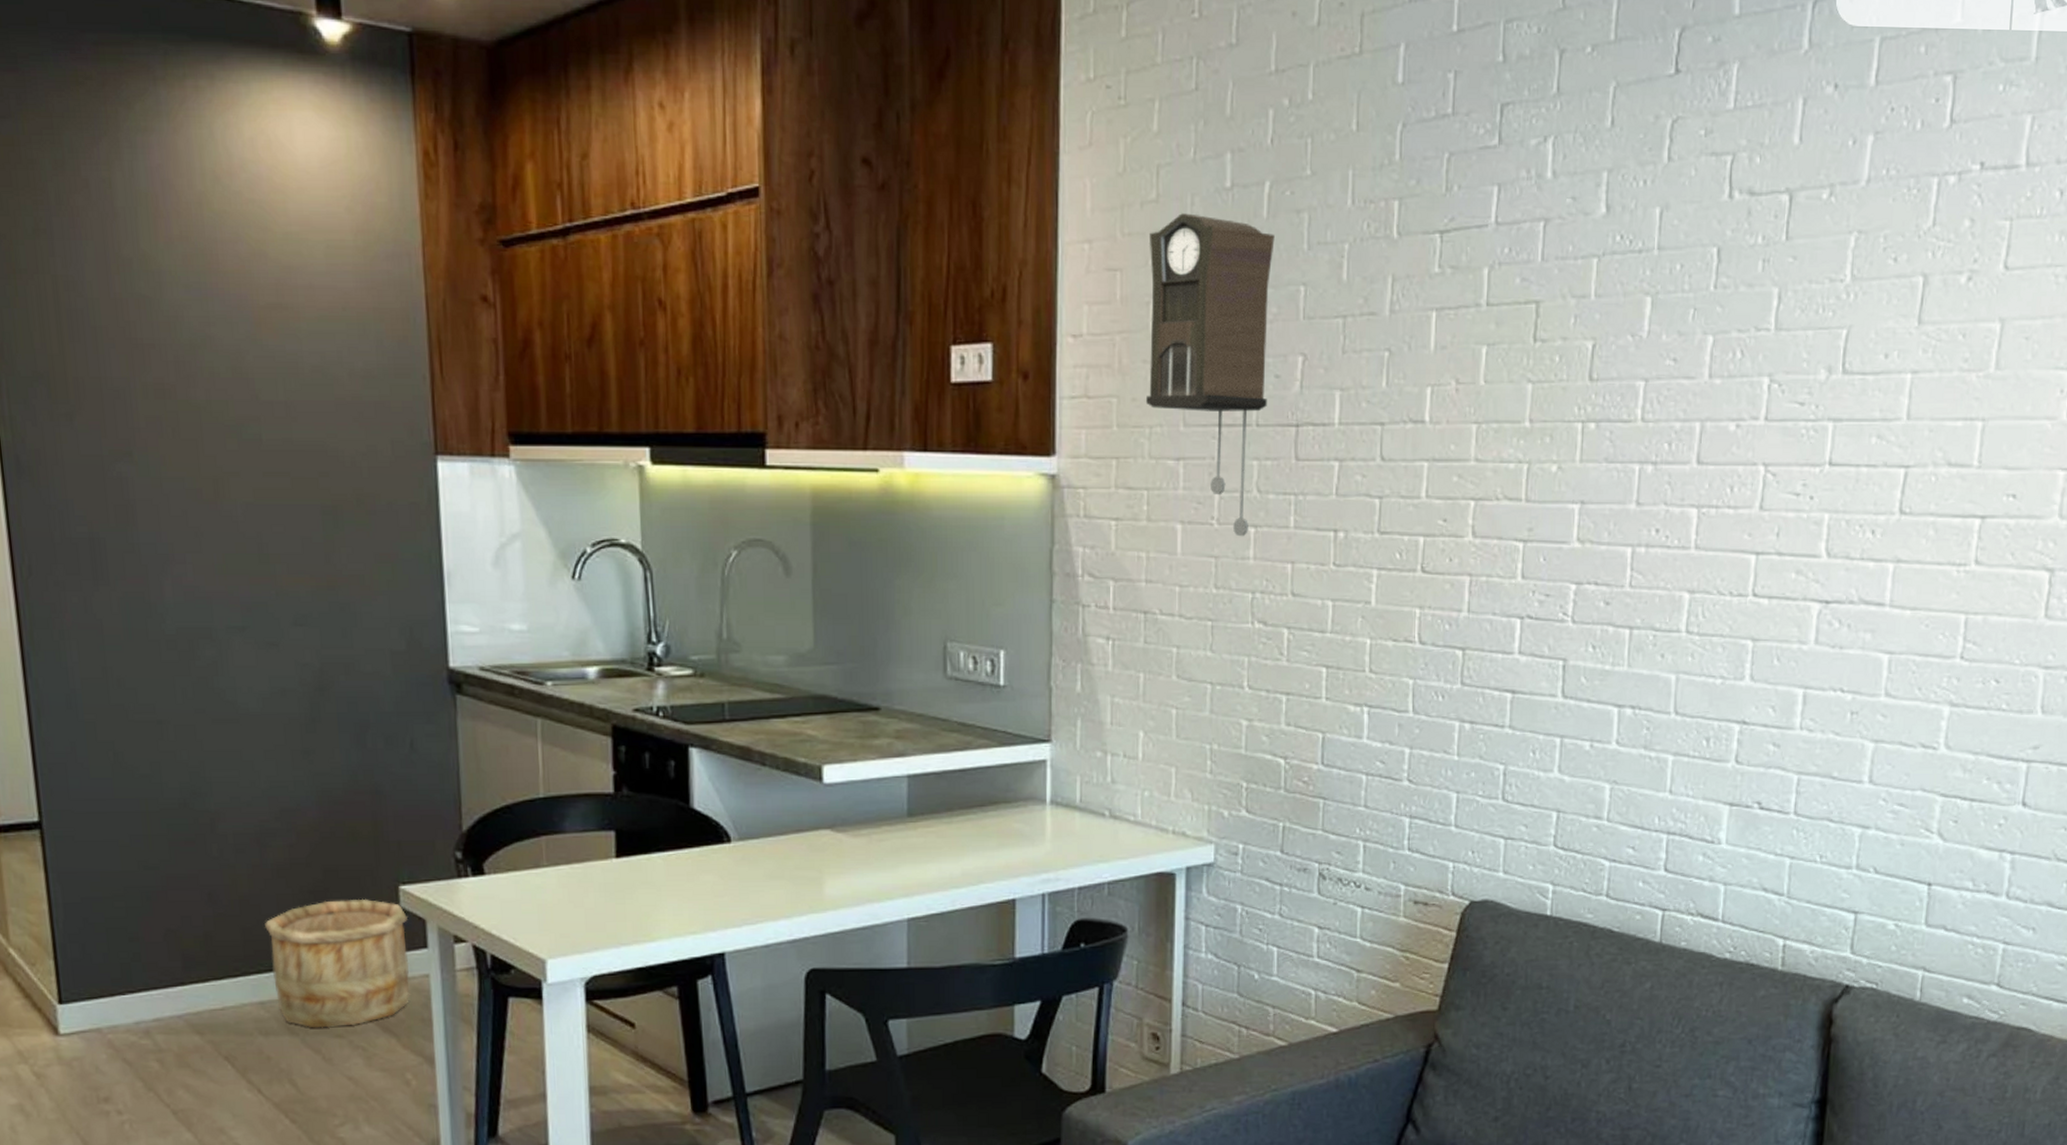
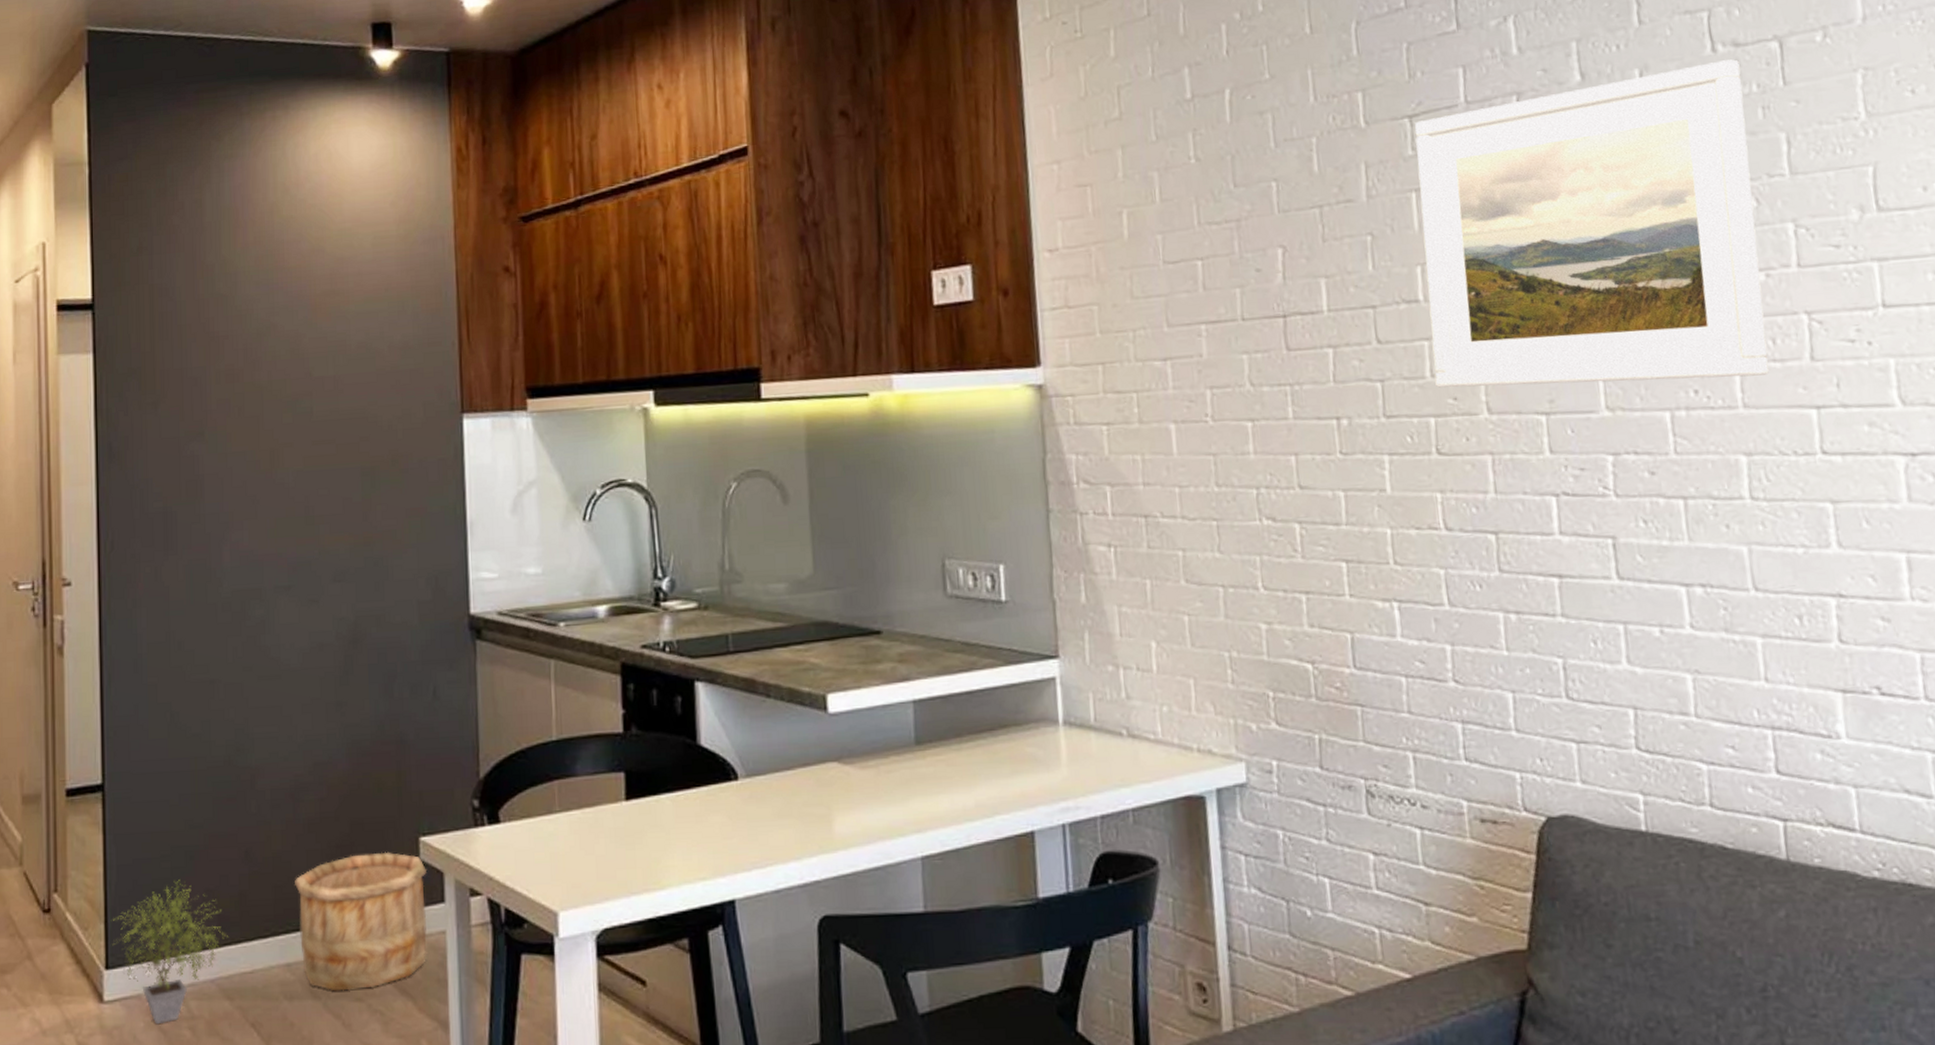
potted plant: none [63,919,196,1057] -> present [112,880,229,1025]
pendulum clock: present [1145,213,1275,537] -> none [1116,126,1251,432]
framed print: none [1429,208,1751,520] -> present [1414,59,1769,388]

